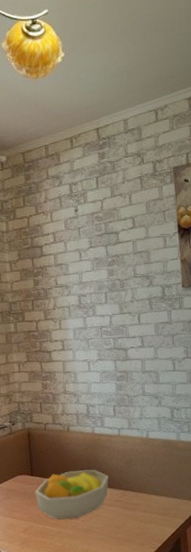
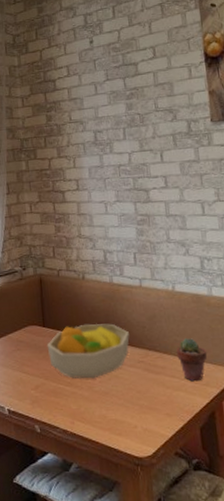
potted succulent: none [149,478,175,515] -> present [176,338,208,382]

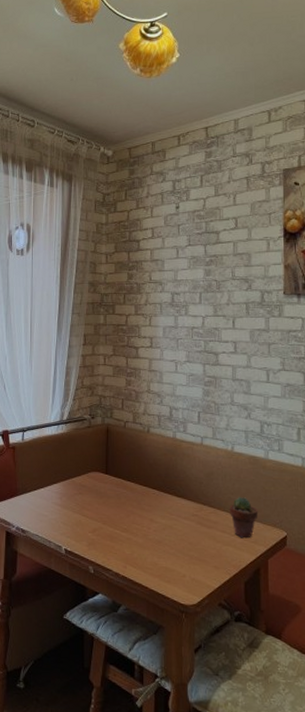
fruit bowl: present [47,323,130,379] -> none [107,475,186,527]

